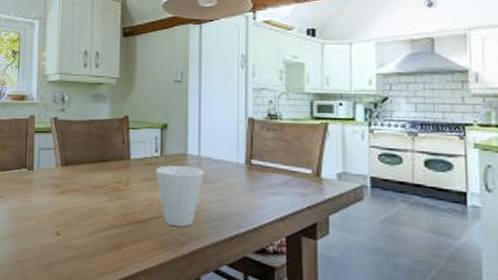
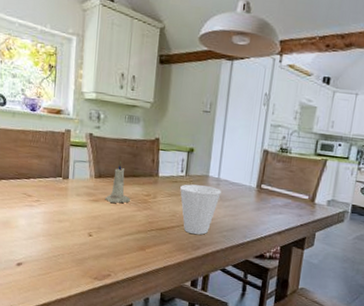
candle: none [72,144,102,194] -> present [104,160,131,204]

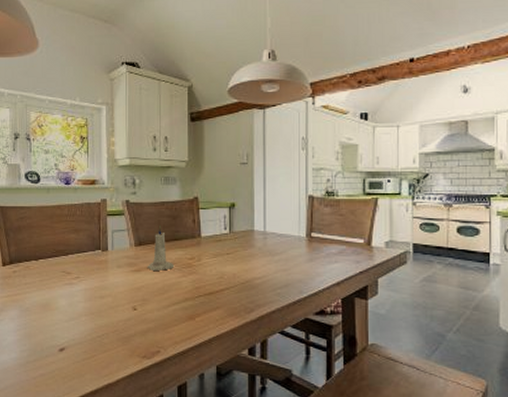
cup: present [180,184,221,235] -> none [225,240,269,296]

